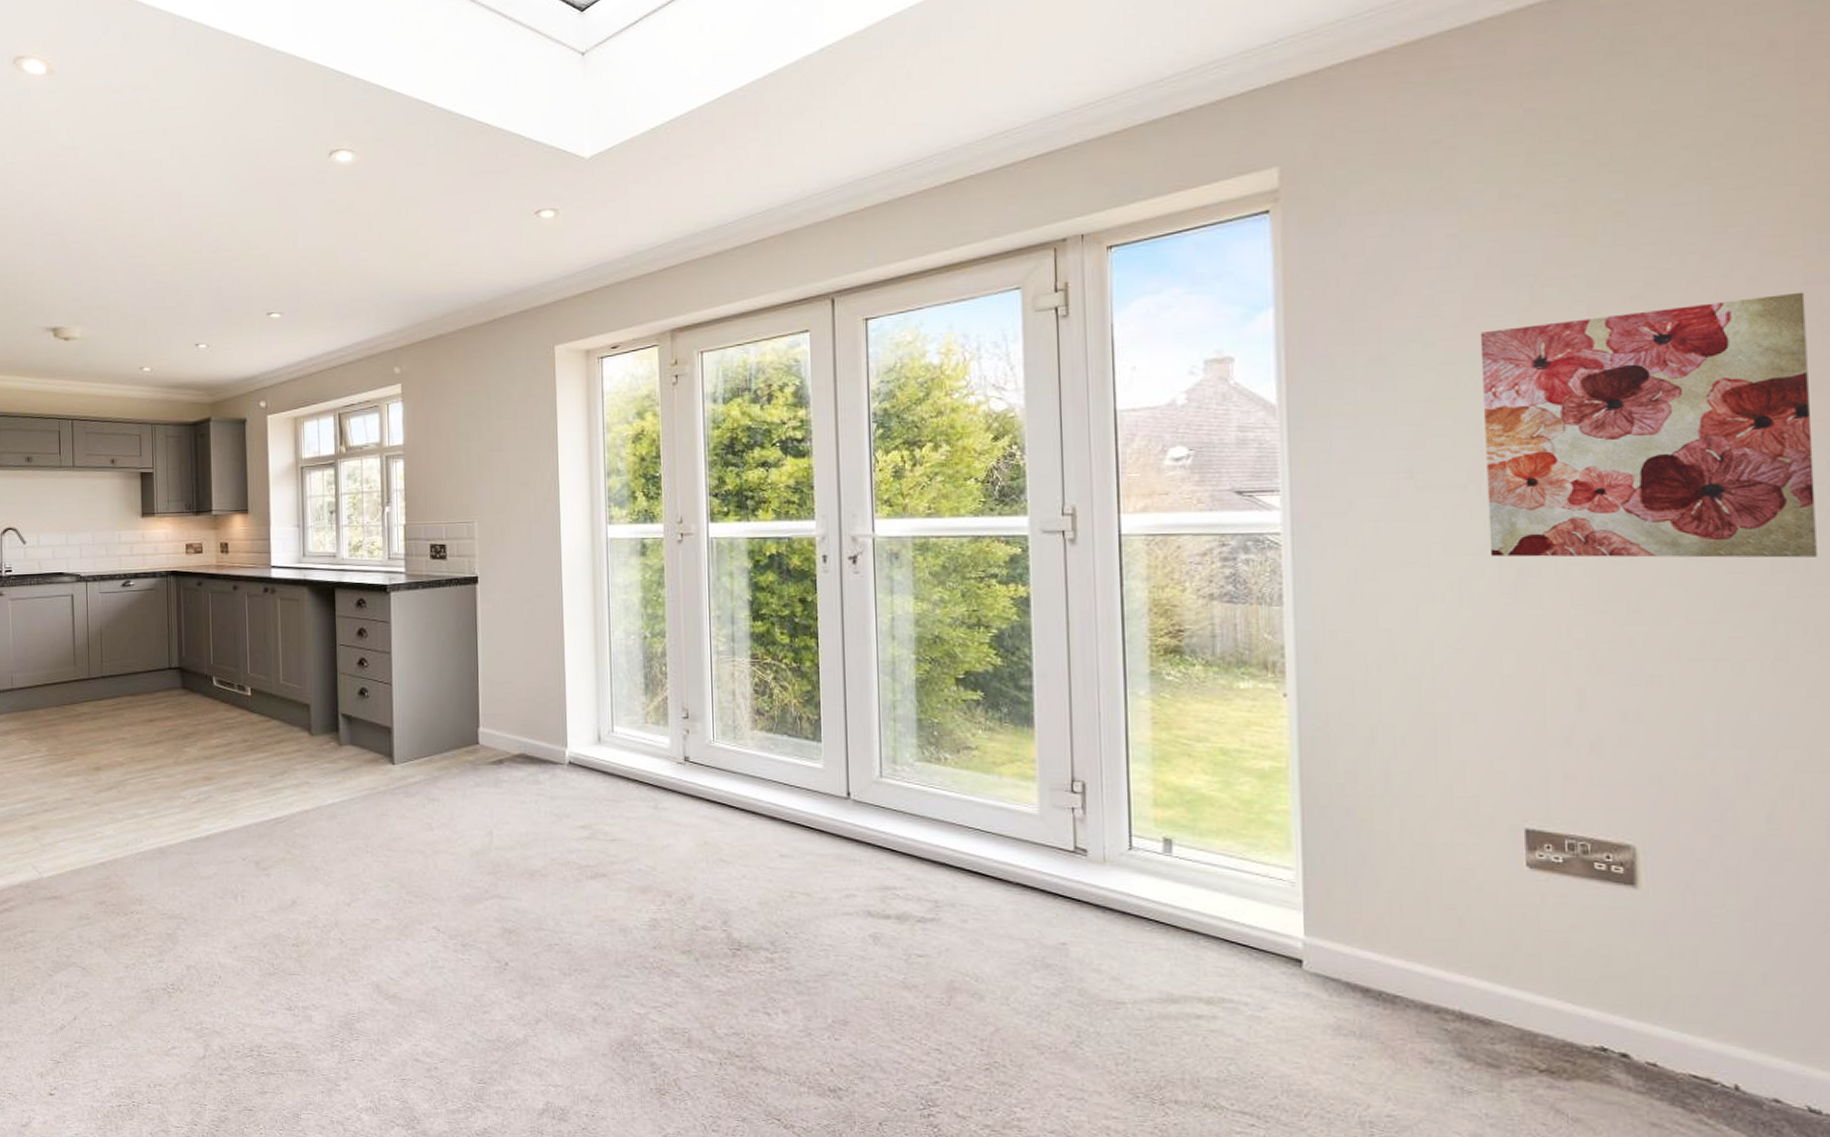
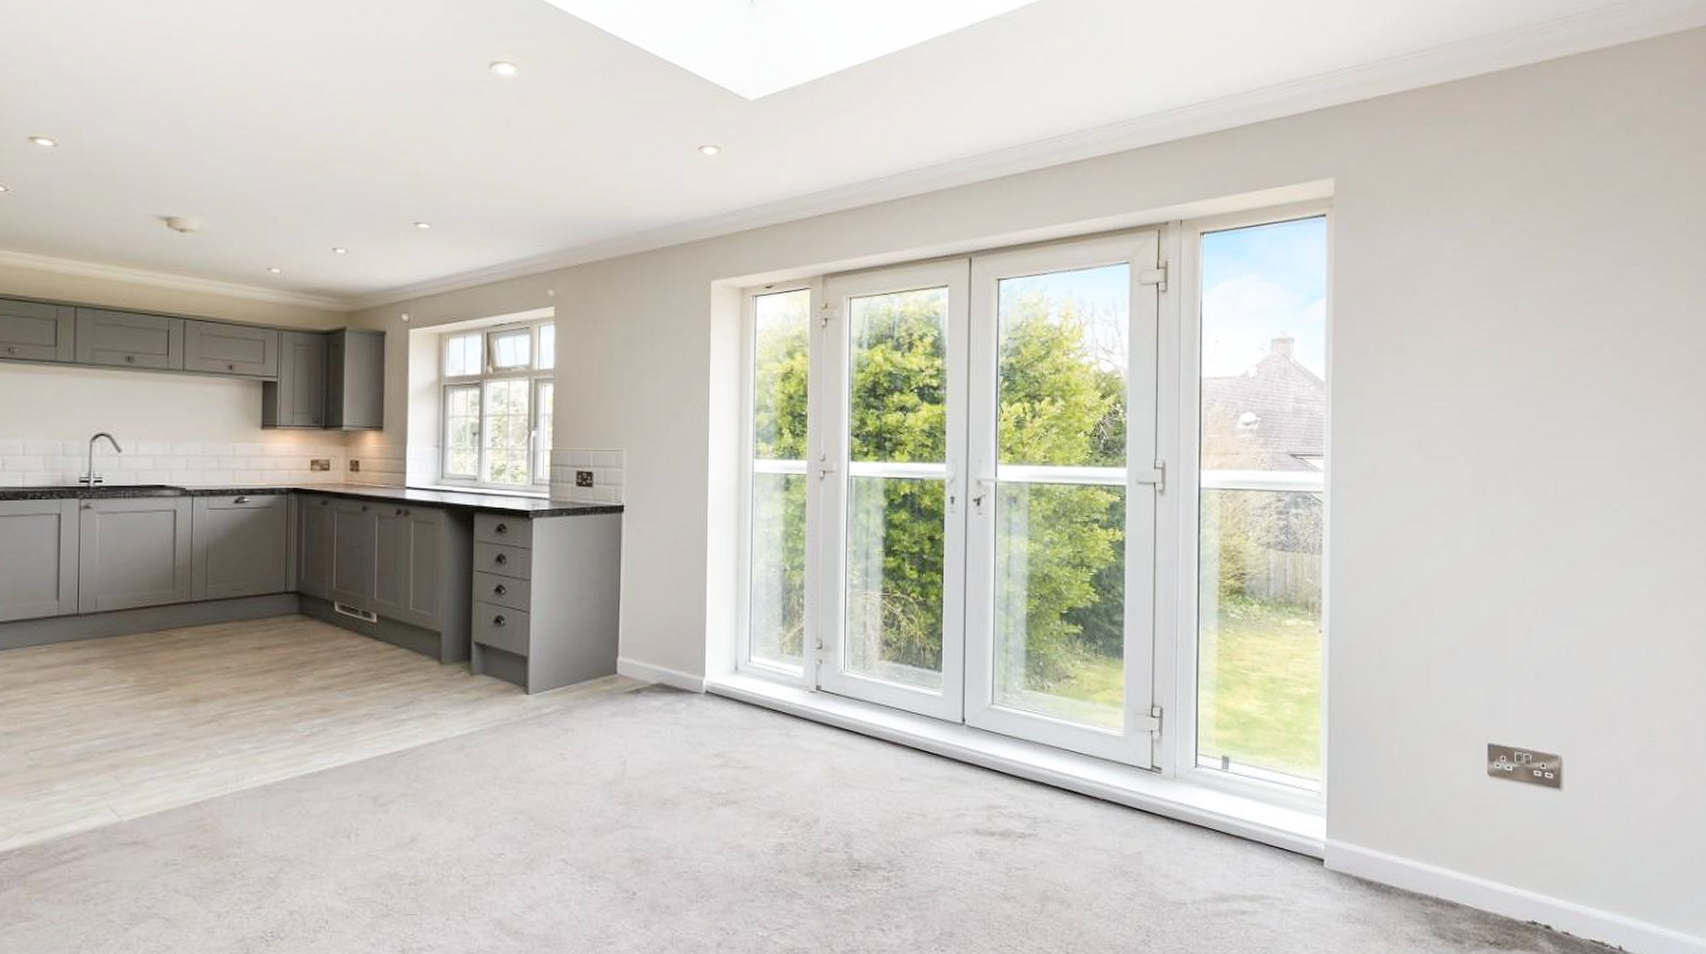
wall art: present [1480,292,1817,558] -> none [1473,317,1688,527]

